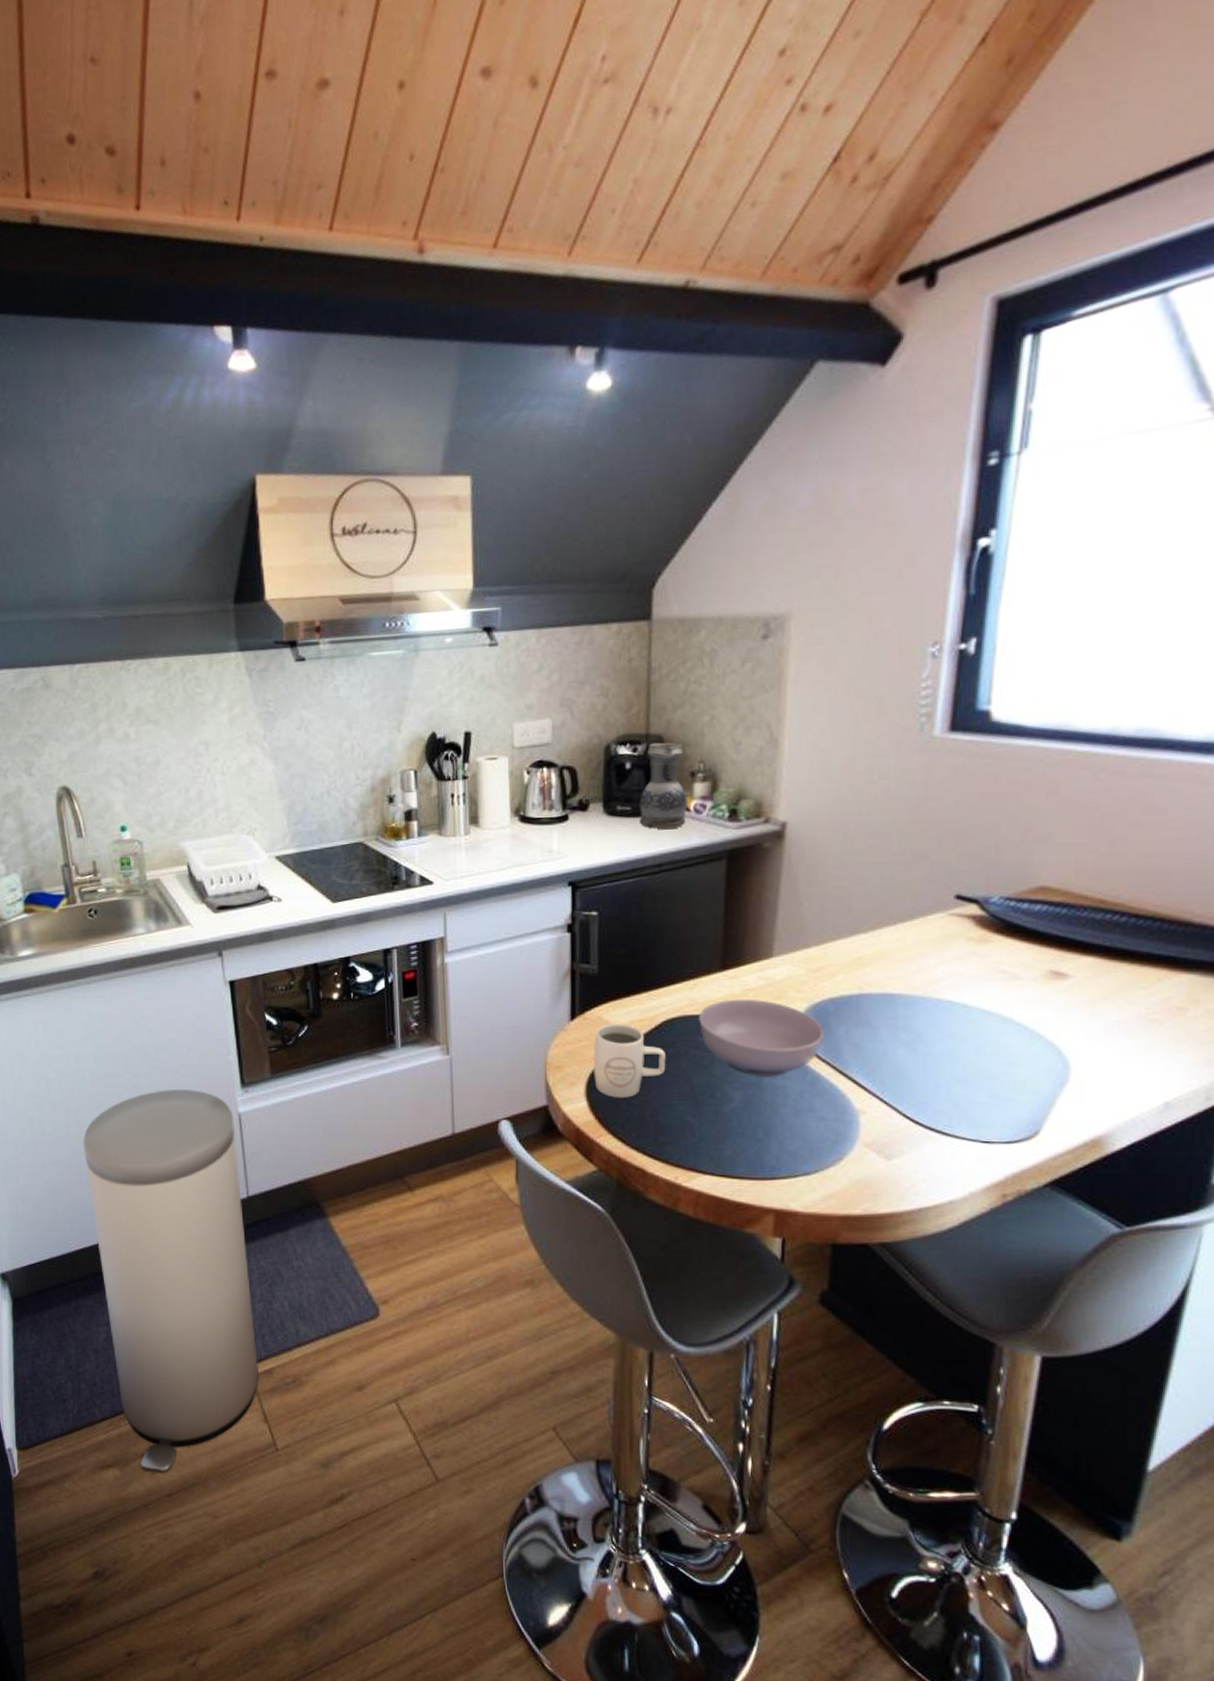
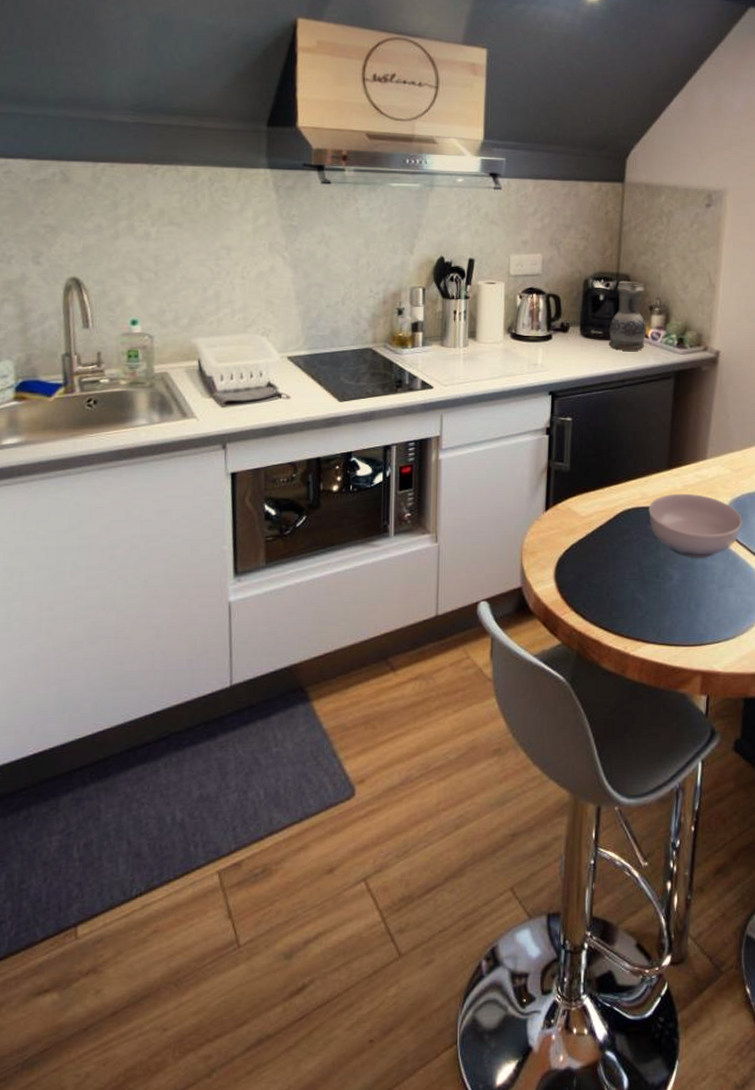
pedal bin: present [83,1090,259,1474] -> none [54,580,227,992]
mug: present [593,1023,666,1098] -> none [562,514,621,579]

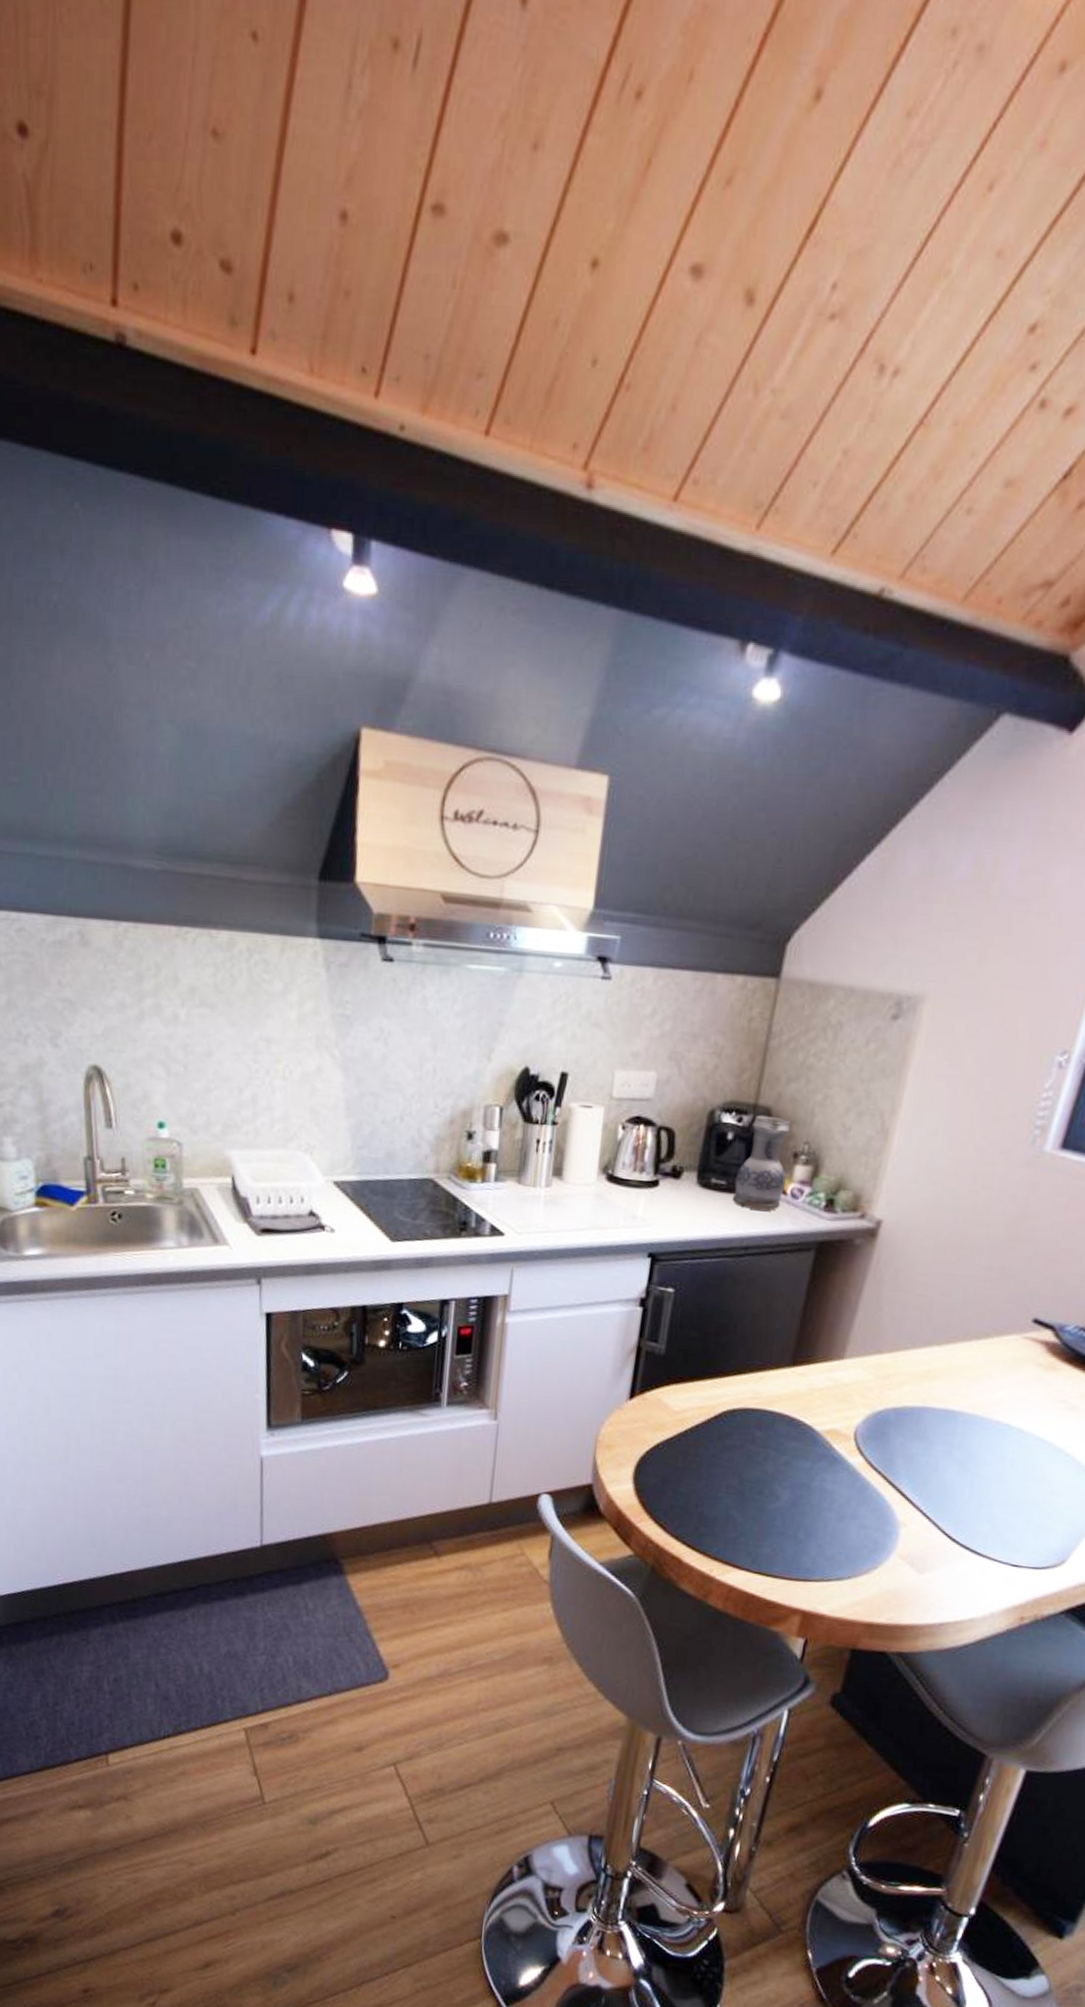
bowl: present [649,493,743,558] -> none [759,1397,882,1480]

